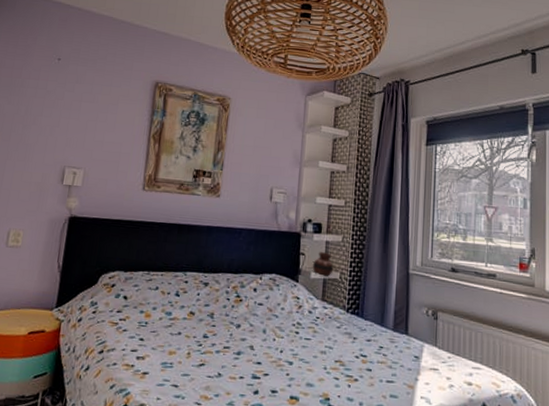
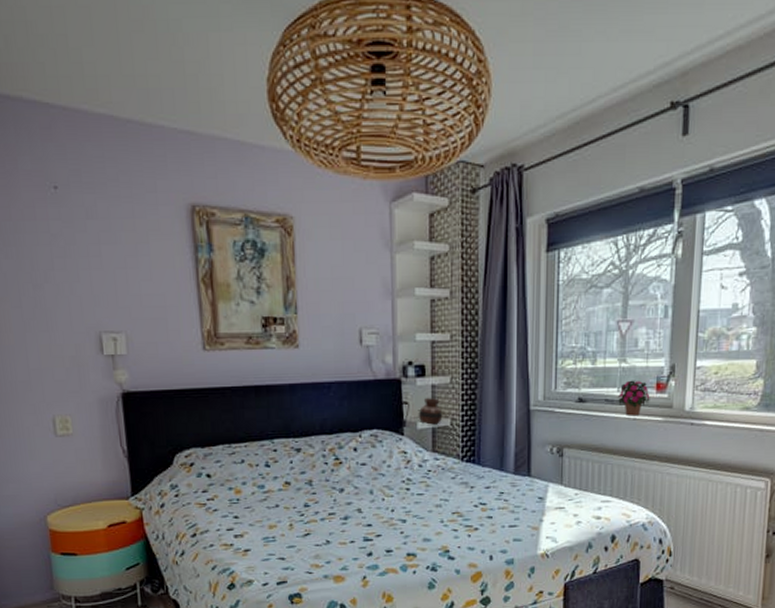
potted flower: none [485,257,514,291] -> present [617,380,650,416]

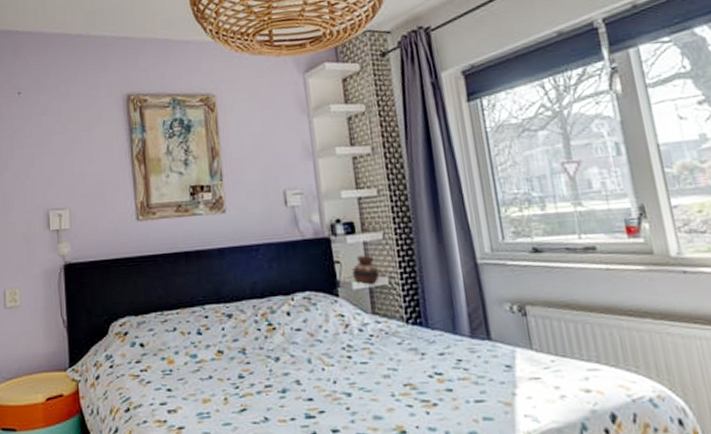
potted flower: present [617,380,650,416] -> none [580,224,623,266]

